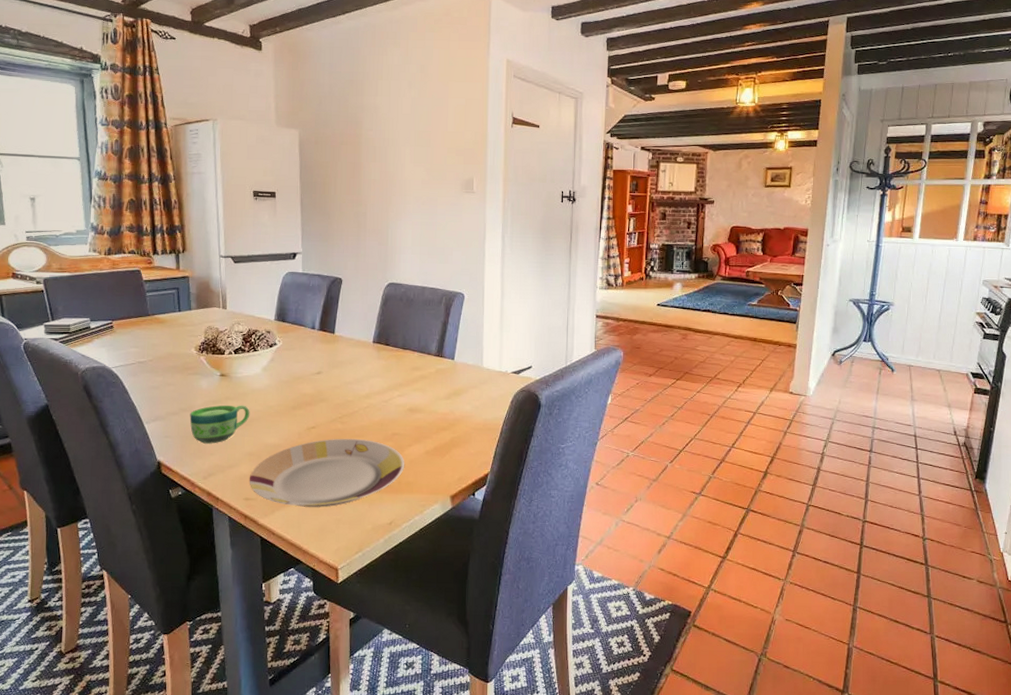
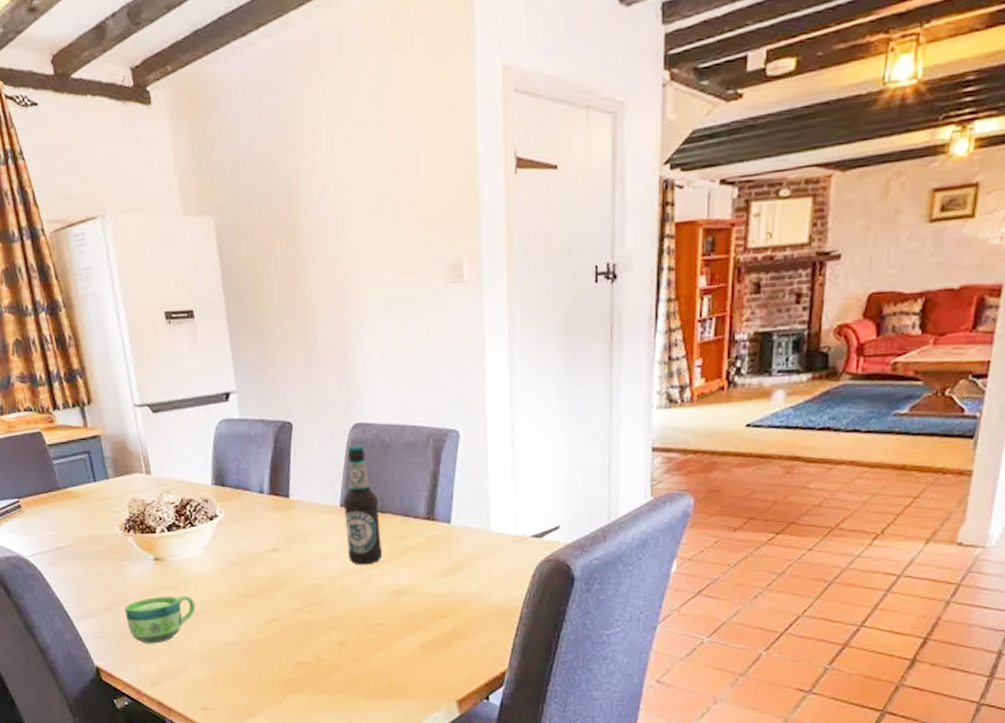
plate: present [249,438,405,507] -> none [204,631,395,717]
bottle: none [375,298,402,388] -> present [343,445,383,565]

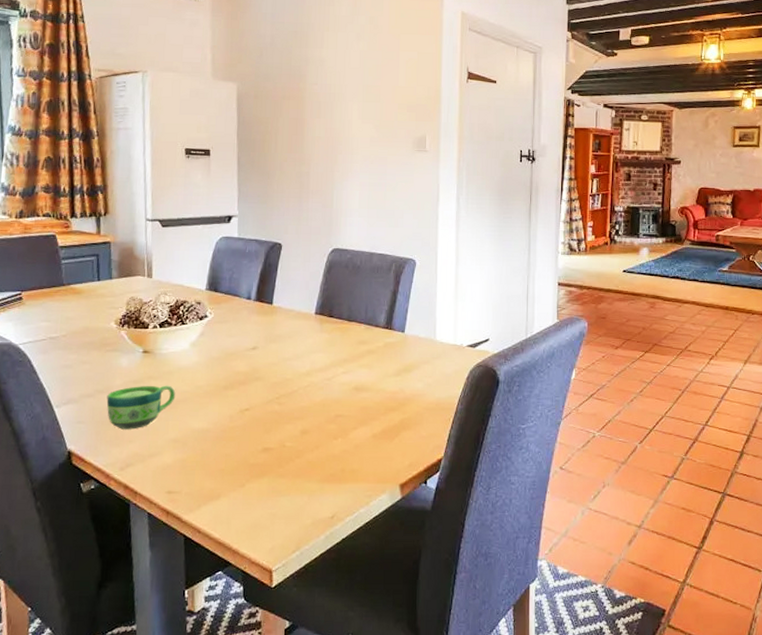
bottle: present [343,445,383,565] -> none [317,265,348,364]

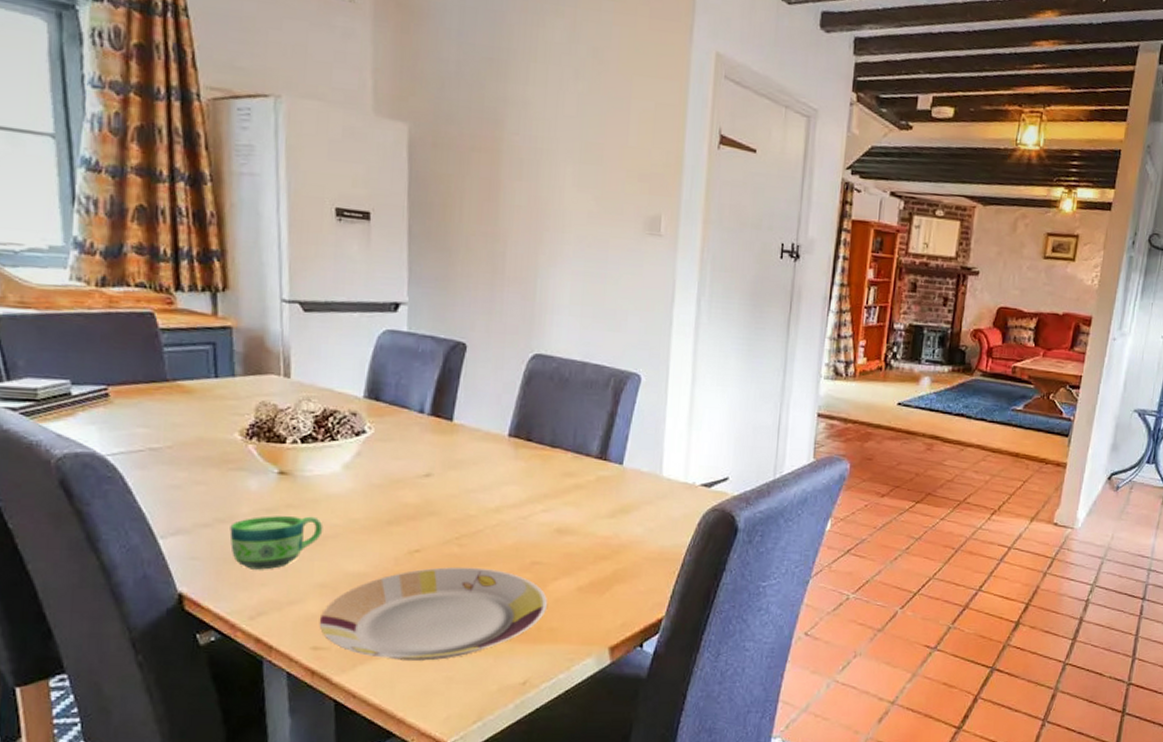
plate: none [172,421,350,500] -> present [319,566,548,661]

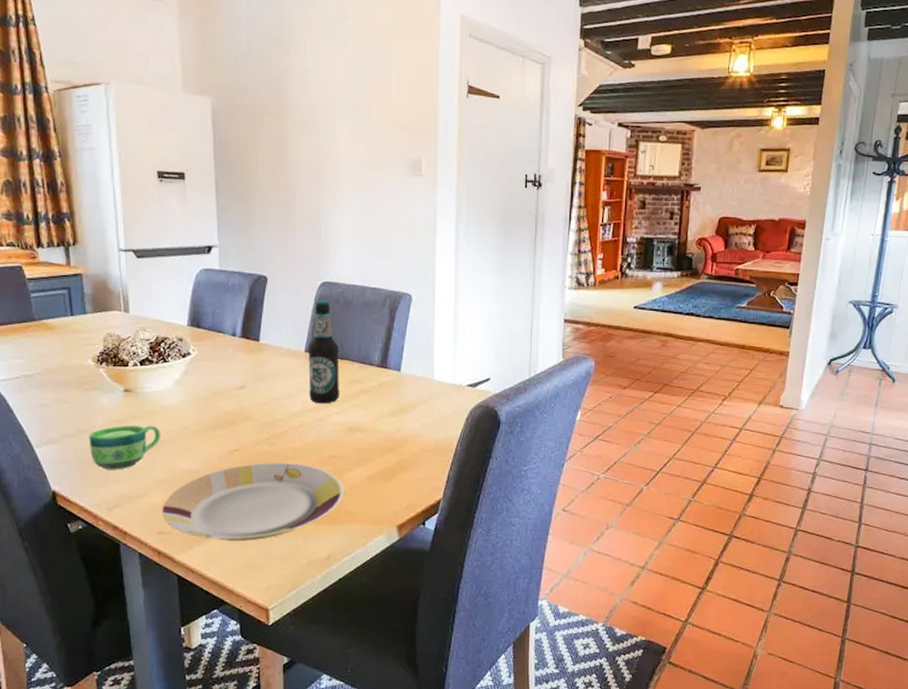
bottle: none [511,375,551,500] -> present [307,300,340,404]

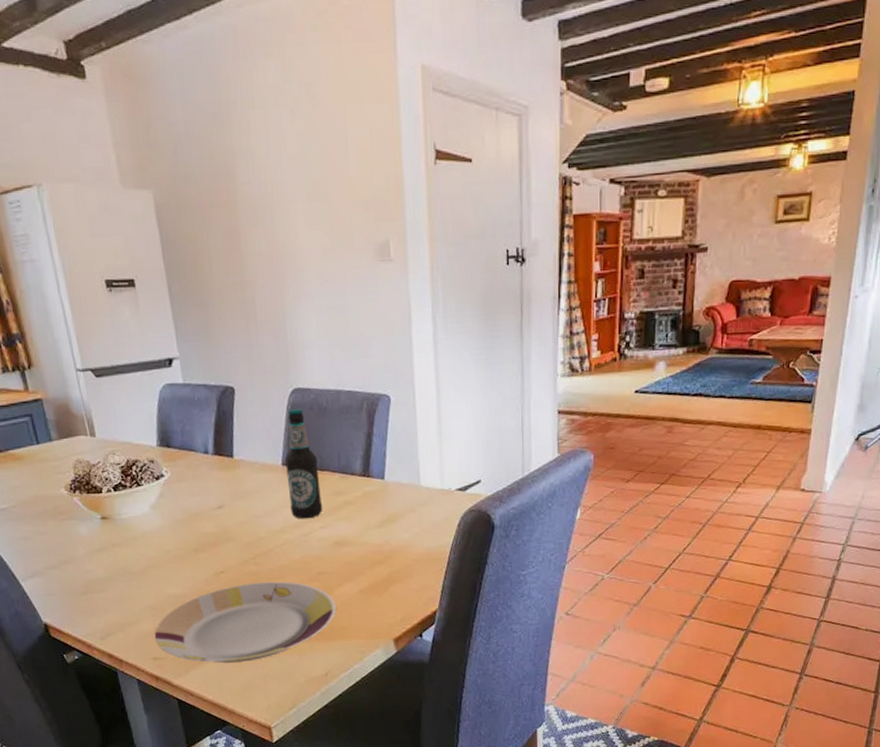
cup: present [89,425,161,470] -> none [72,551,145,600]

